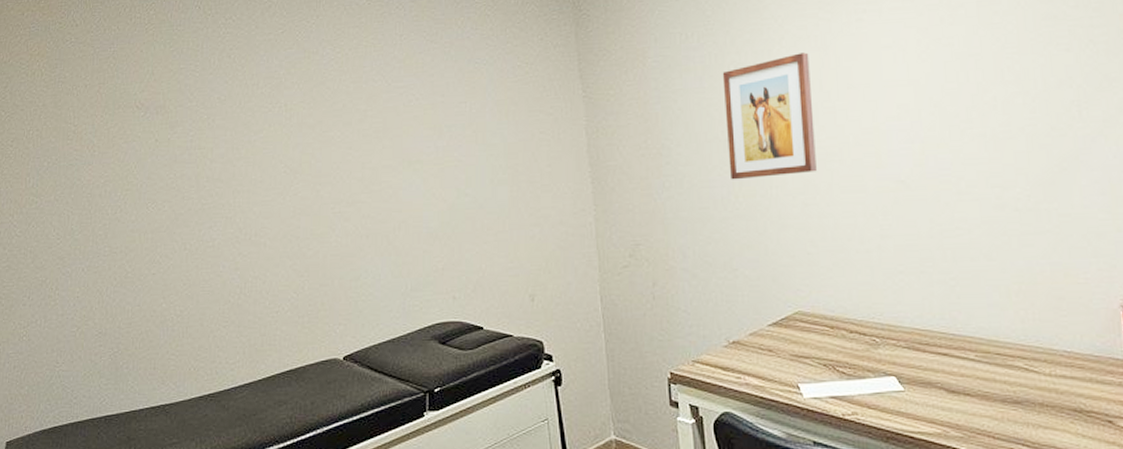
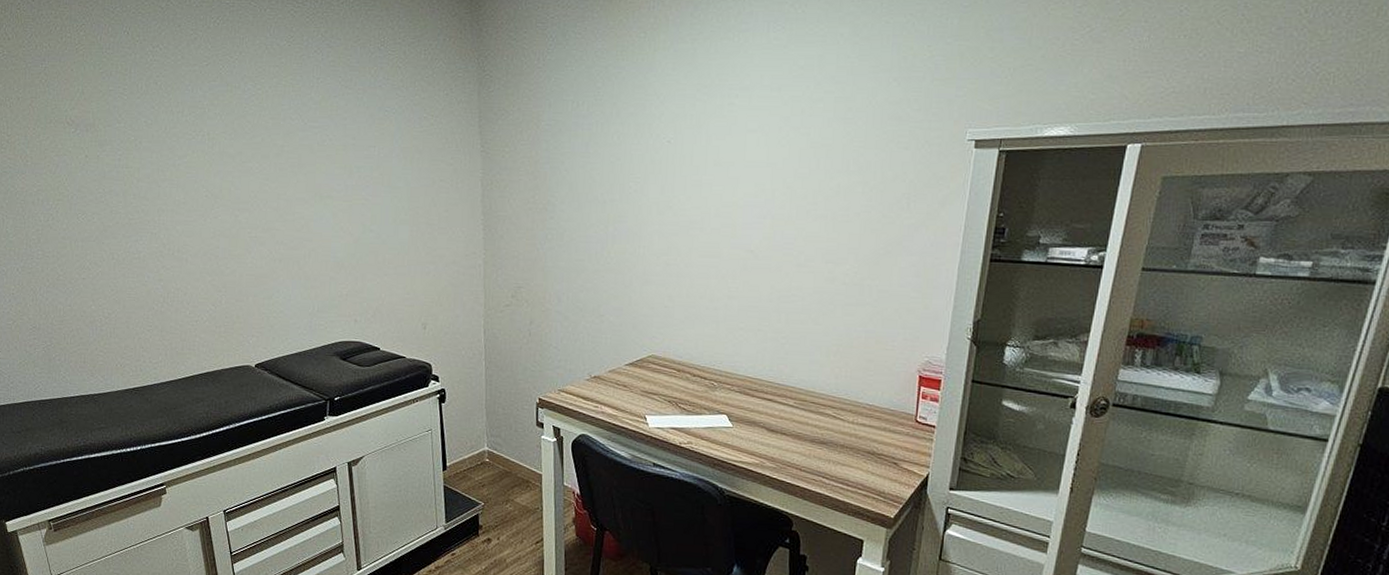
wall art: present [722,52,817,180] -> none [605,129,684,238]

